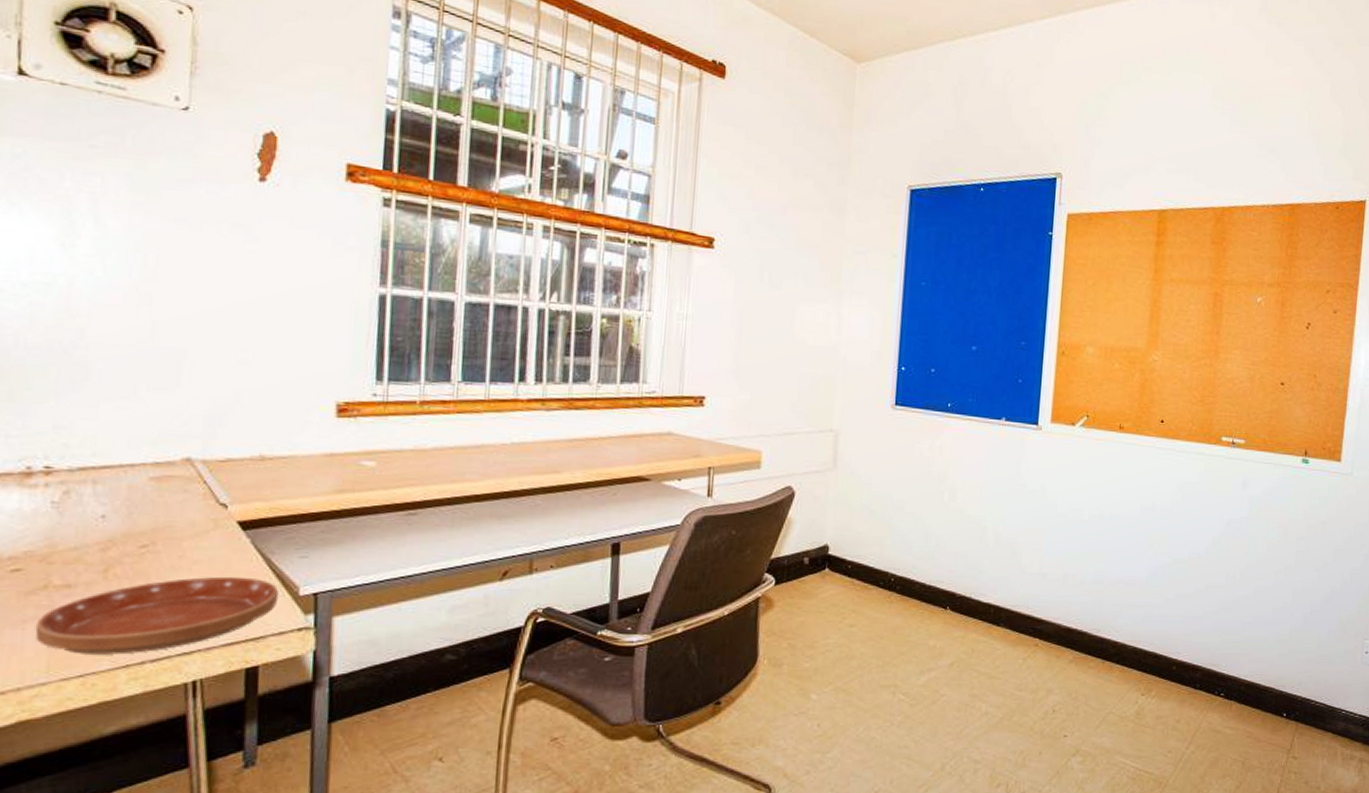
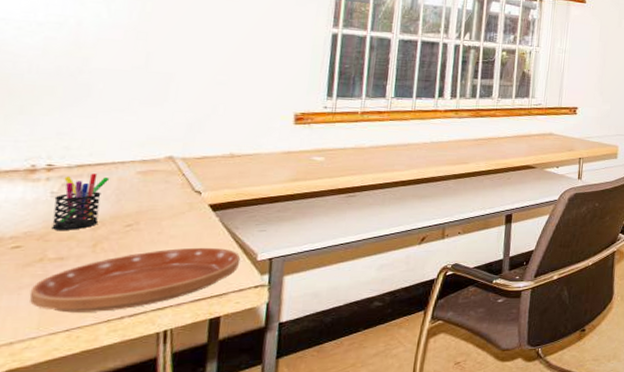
pen holder: none [55,479,118,550] -> present [51,173,110,230]

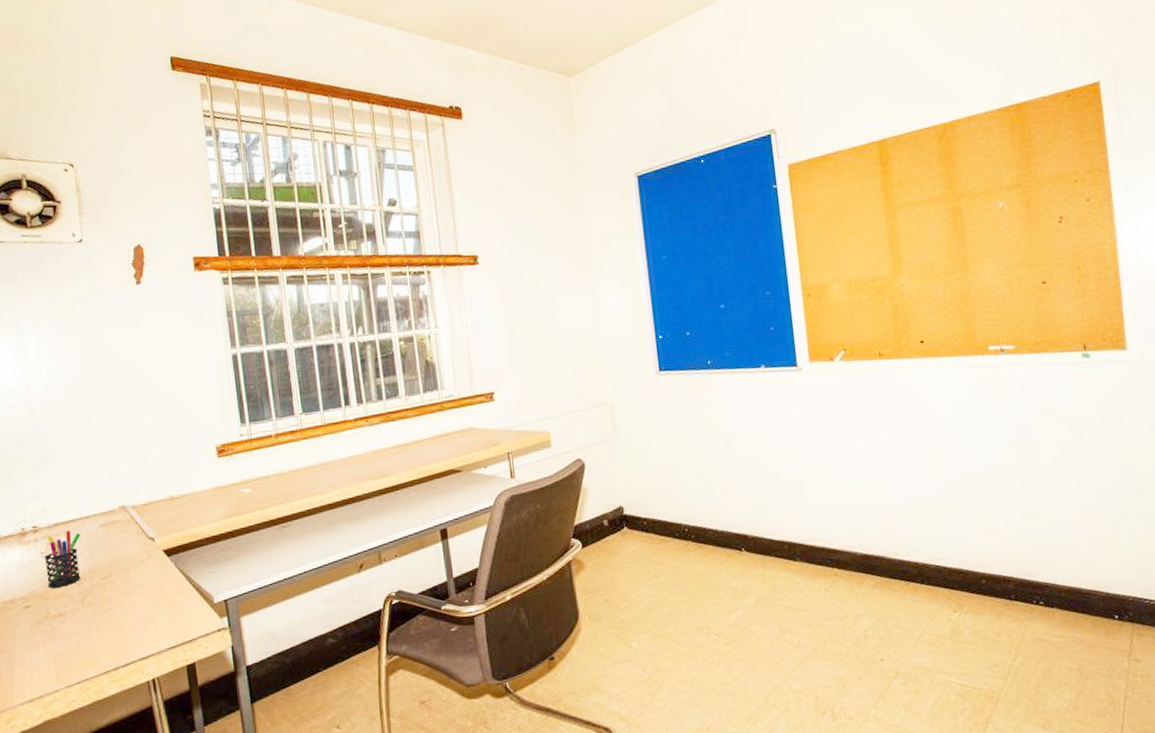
saucer: present [29,247,241,313] -> none [44,593,200,666]

